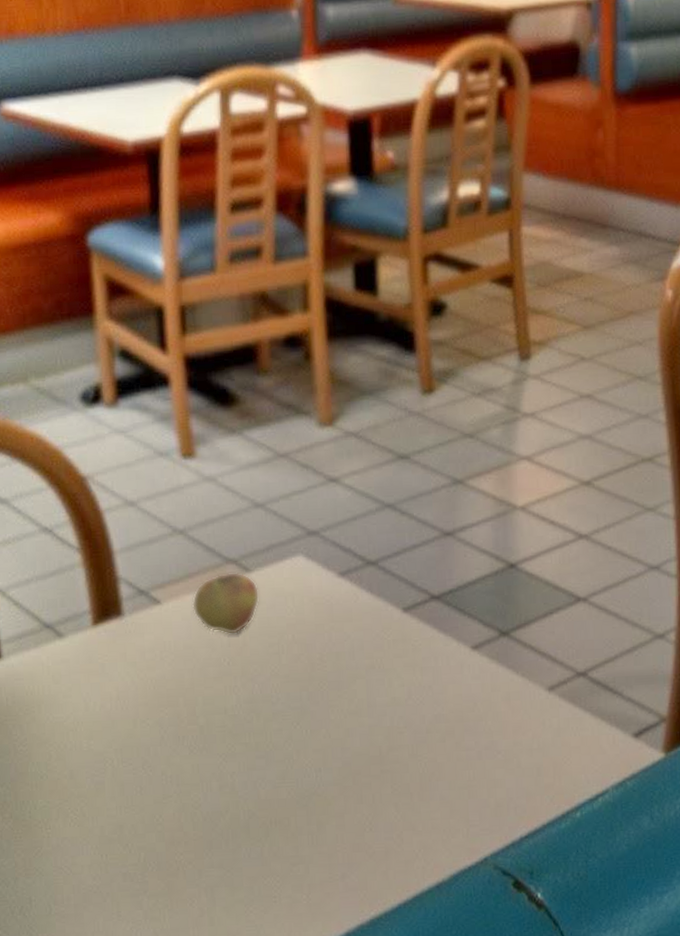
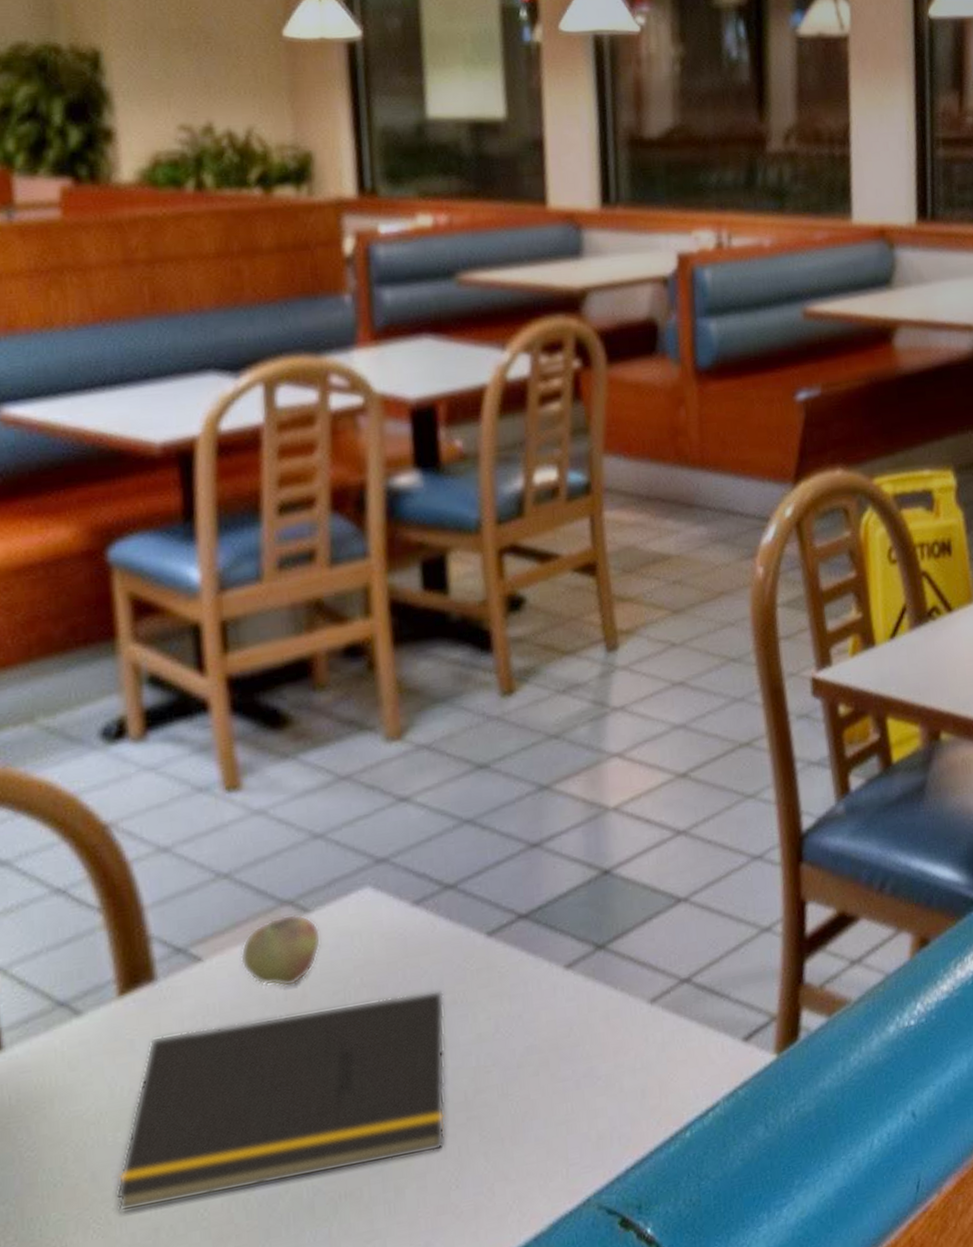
notepad: none [89,654,364,808] -> present [115,990,446,1213]

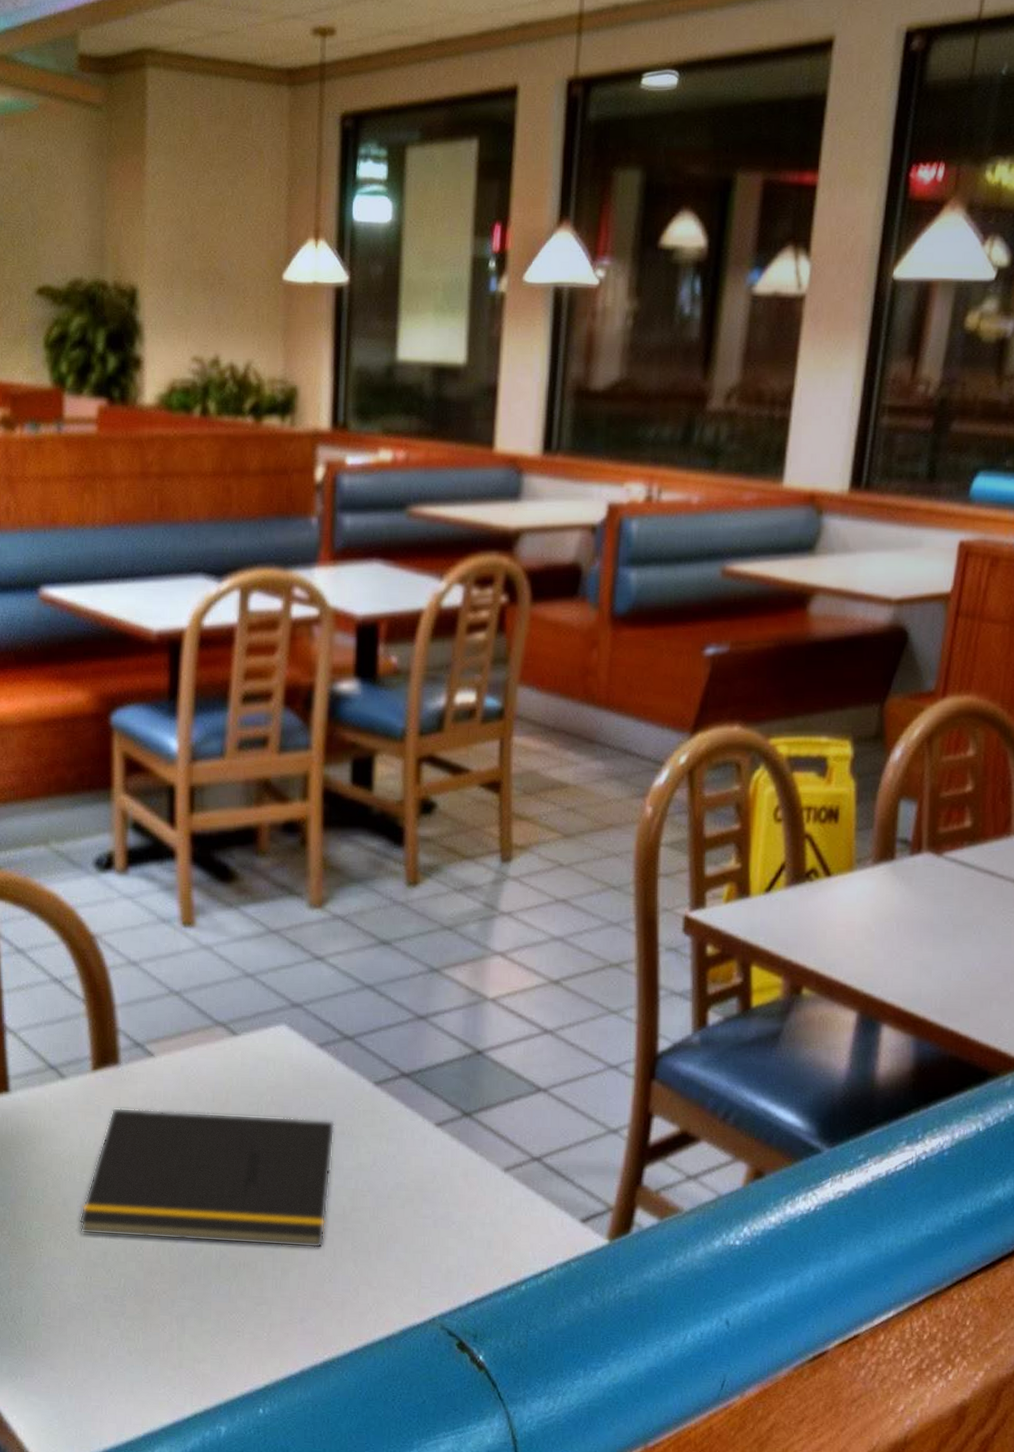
apple: present [240,914,321,987] -> none [183,1034,244,1092]

